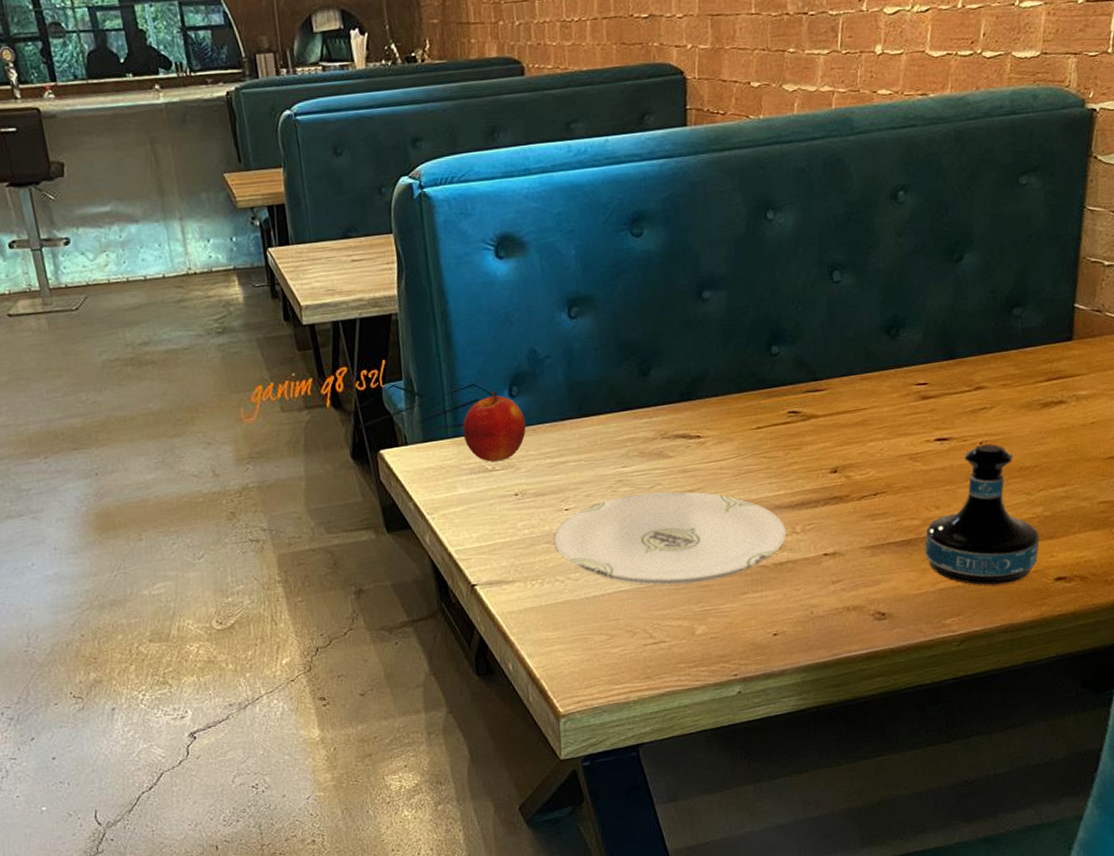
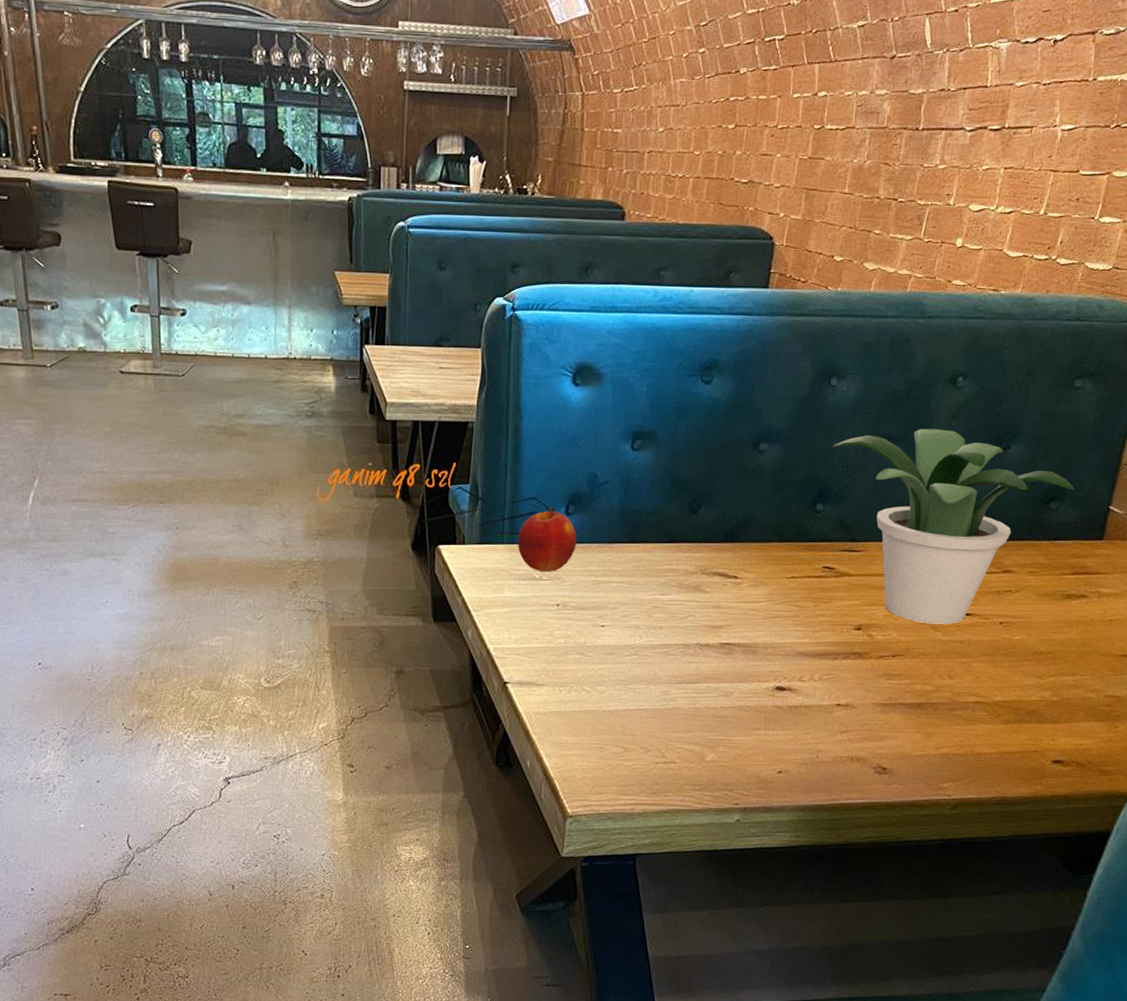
plate: present [554,491,787,585] -> none [586,622,805,712]
potted plant: none [778,248,1037,456] -> present [832,428,1076,625]
tequila bottle: present [925,444,1039,585] -> none [933,625,1044,759]

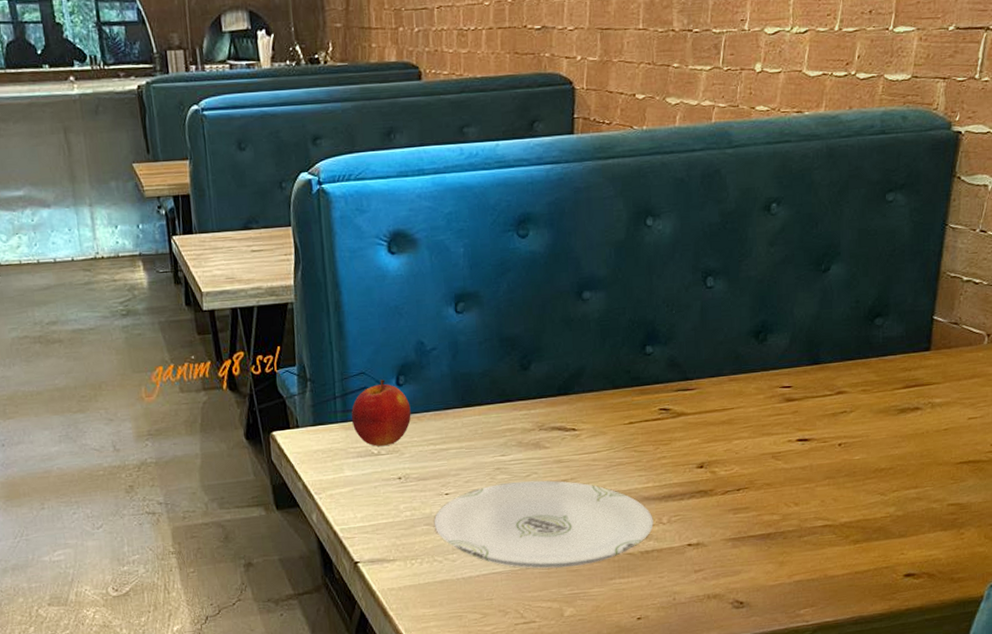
plate: none [586,622,805,712] -> present [434,480,654,569]
potted plant: present [832,428,1076,625] -> none [655,257,898,454]

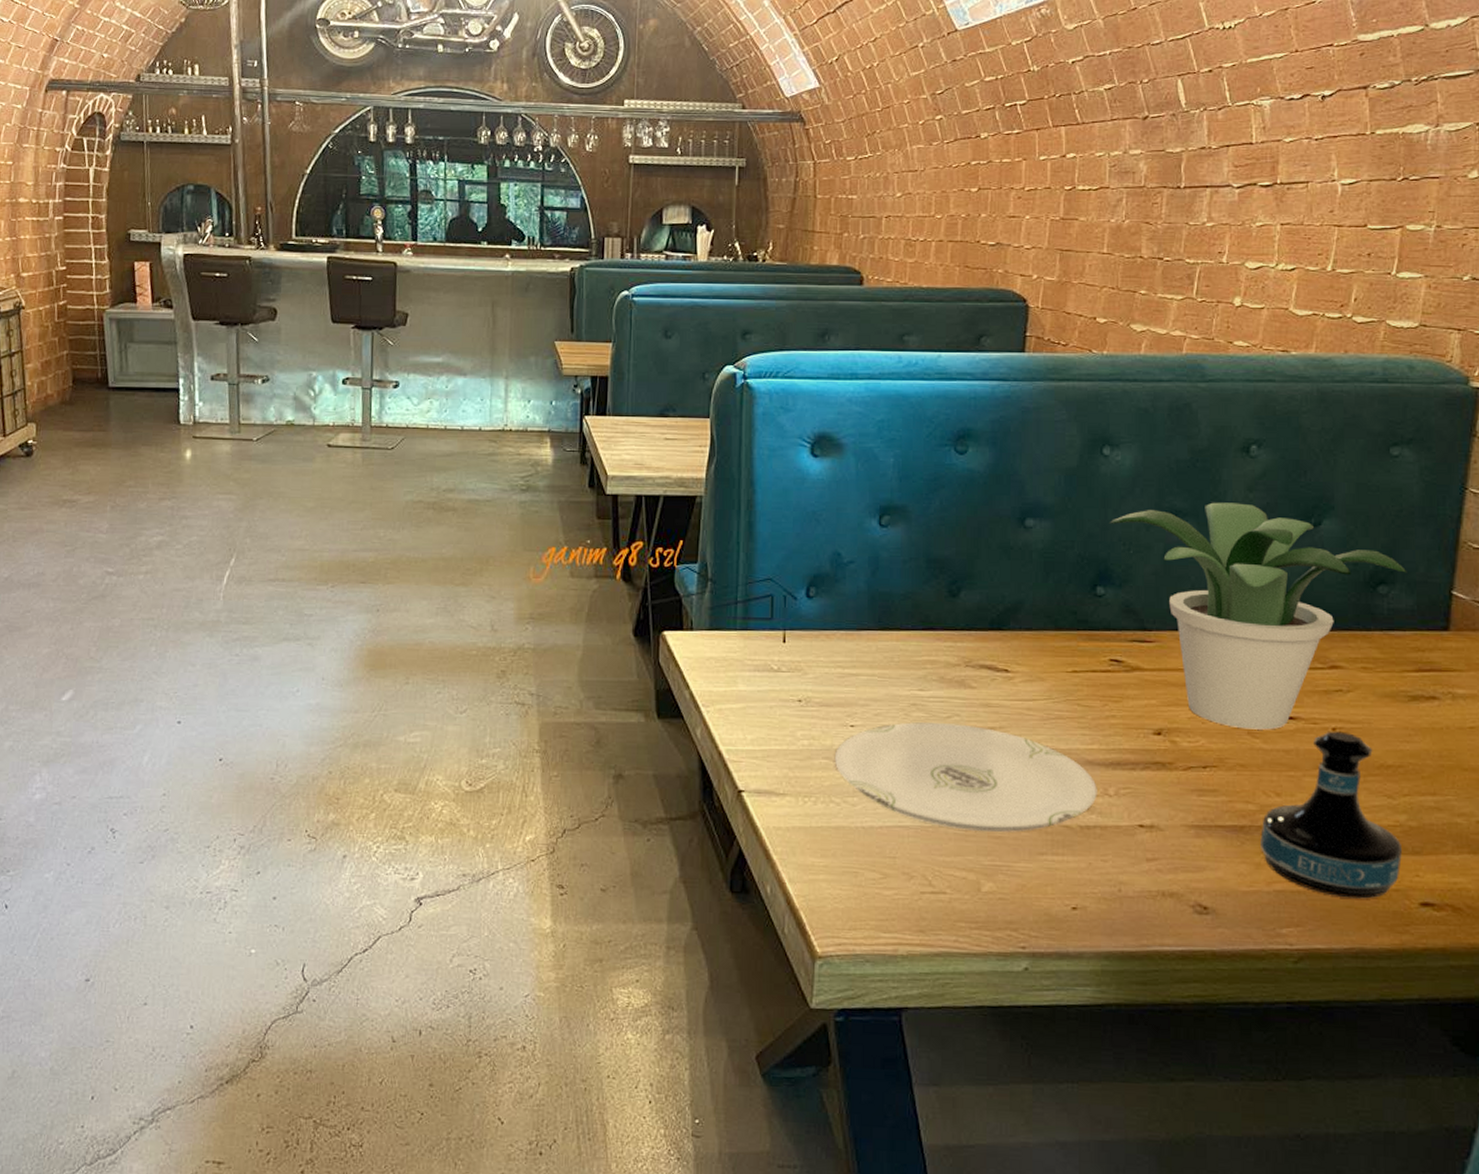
apple: present [351,379,411,446] -> none [752,589,820,662]
potted plant: none [655,257,898,454] -> present [1110,502,1407,730]
tequila bottle: none [783,446,891,579] -> present [1260,731,1402,899]

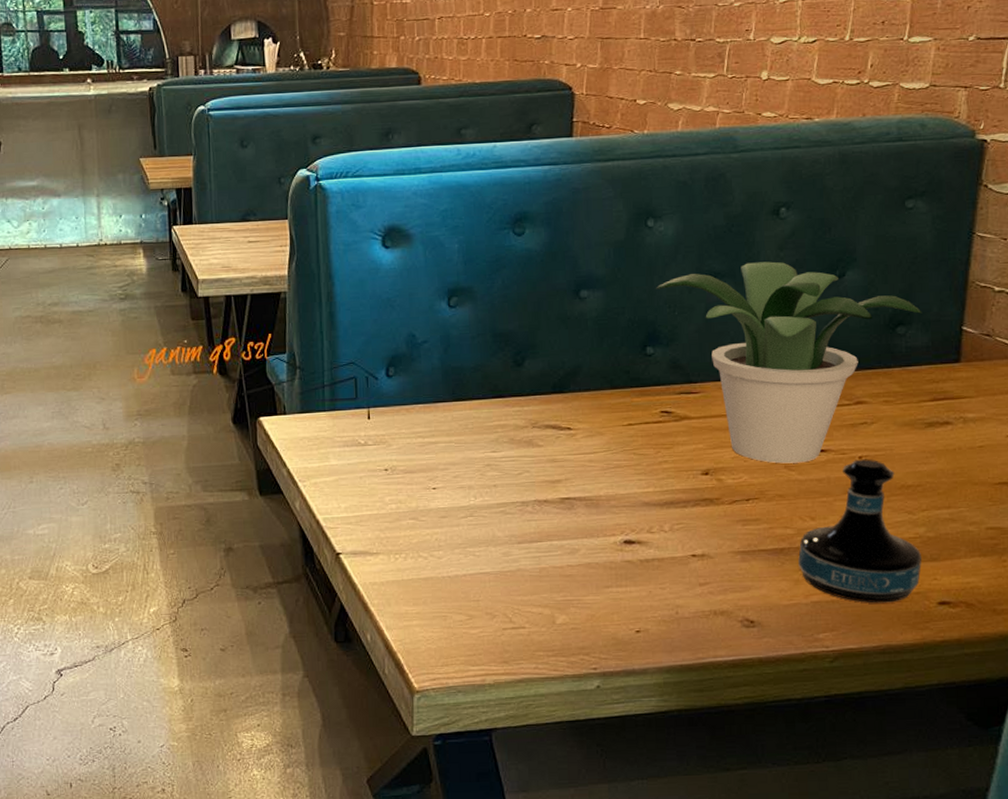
plate: present [834,722,1097,832] -> none [420,479,654,572]

